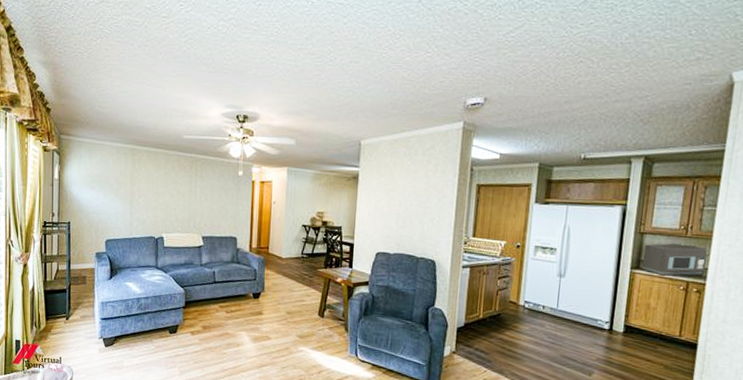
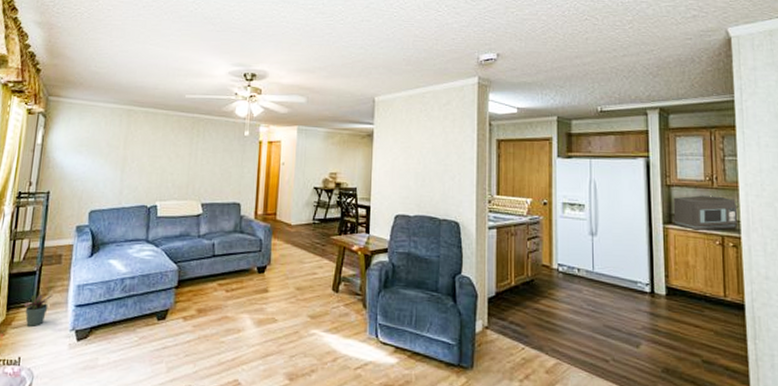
potted plant: none [59,308,82,334] -> present [24,294,54,326]

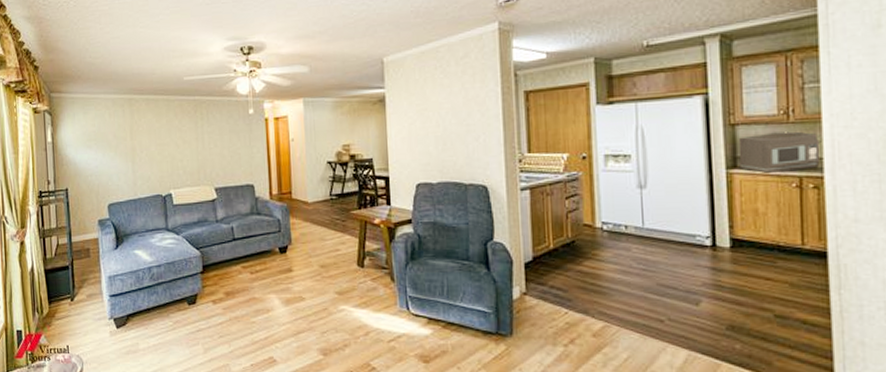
potted plant: present [24,294,54,326] -> none [63,287,88,317]

